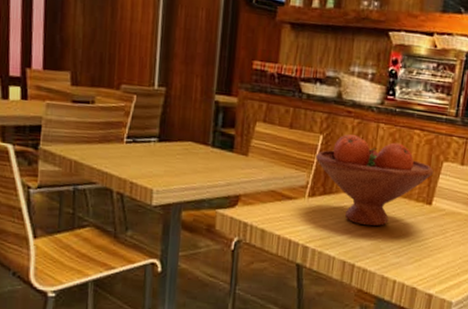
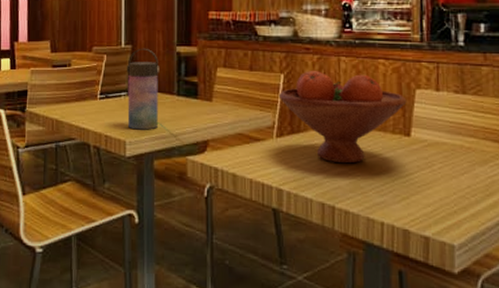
water bottle: none [156,92,195,180] -> present [127,48,160,130]

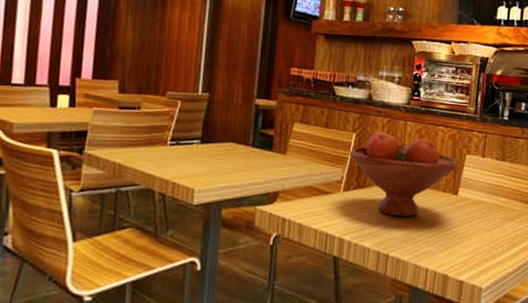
water bottle: present [127,48,160,130] -> none [198,97,237,179]

